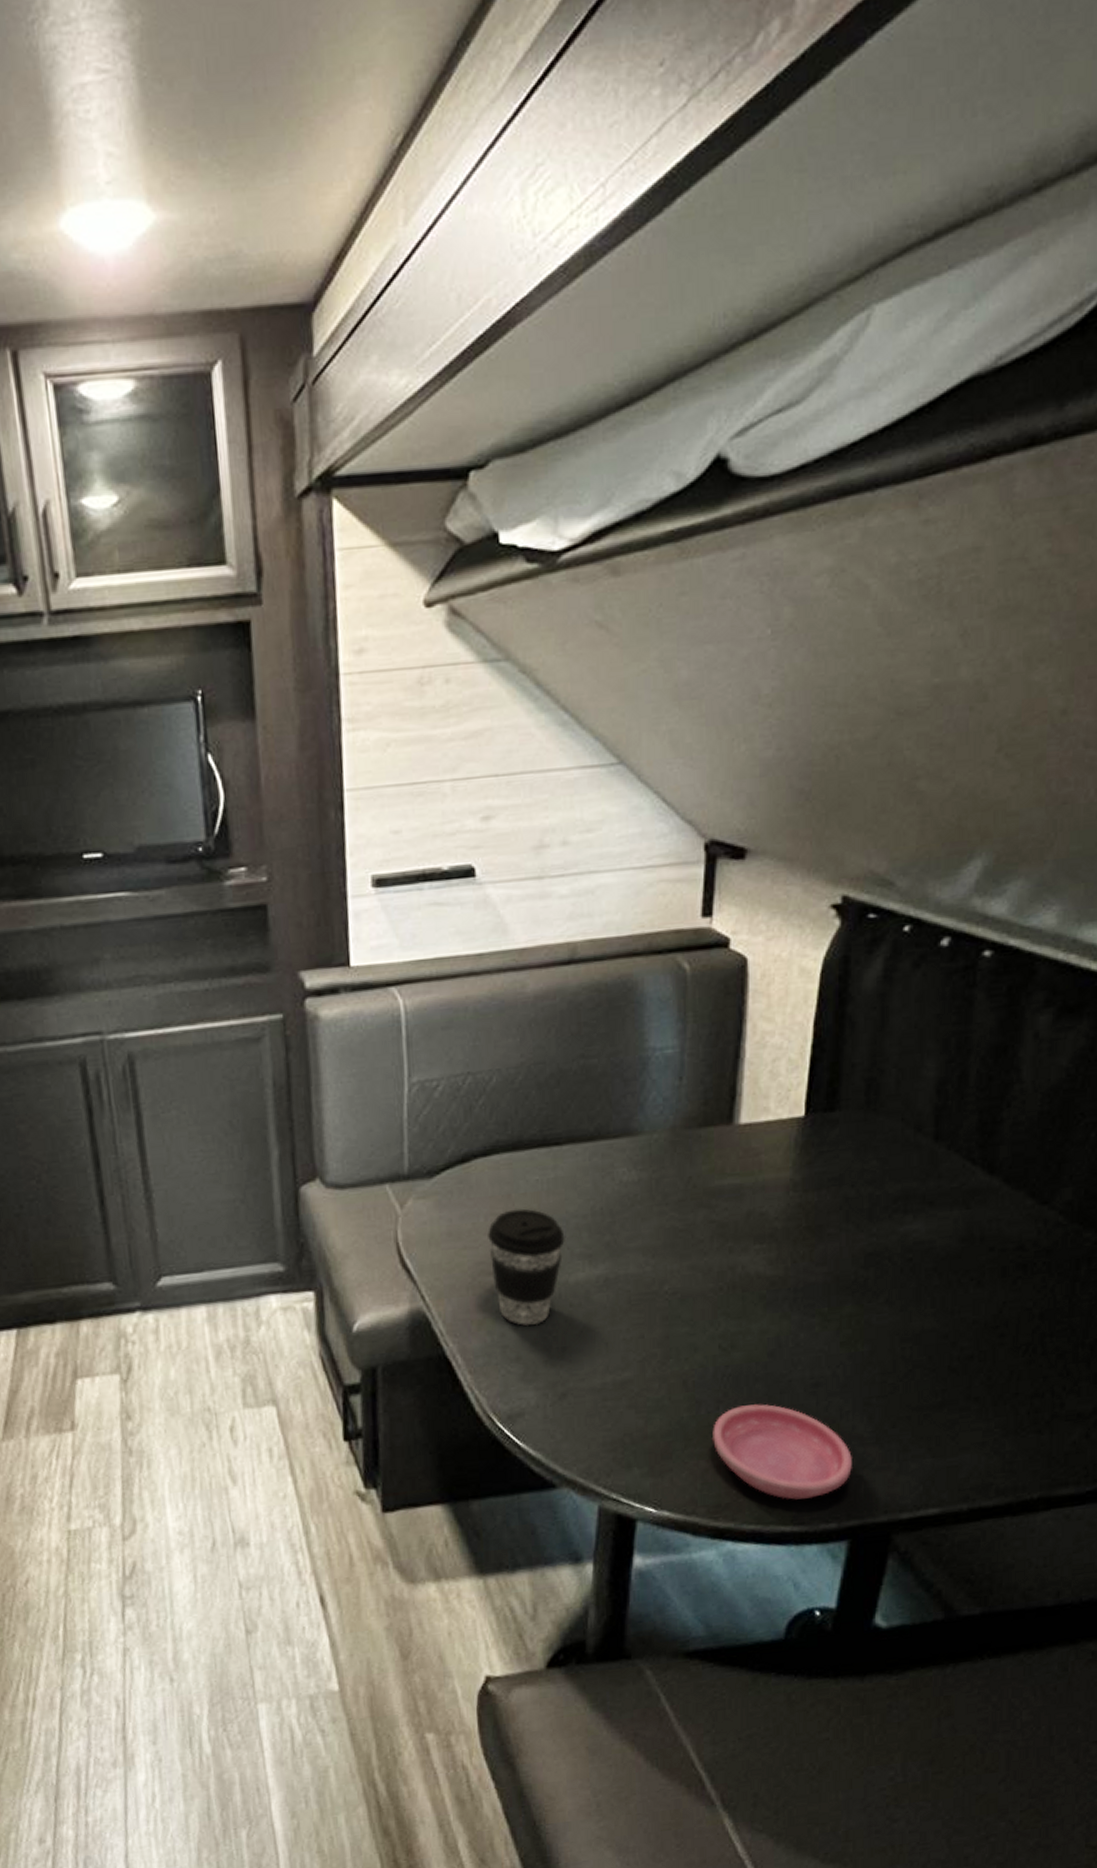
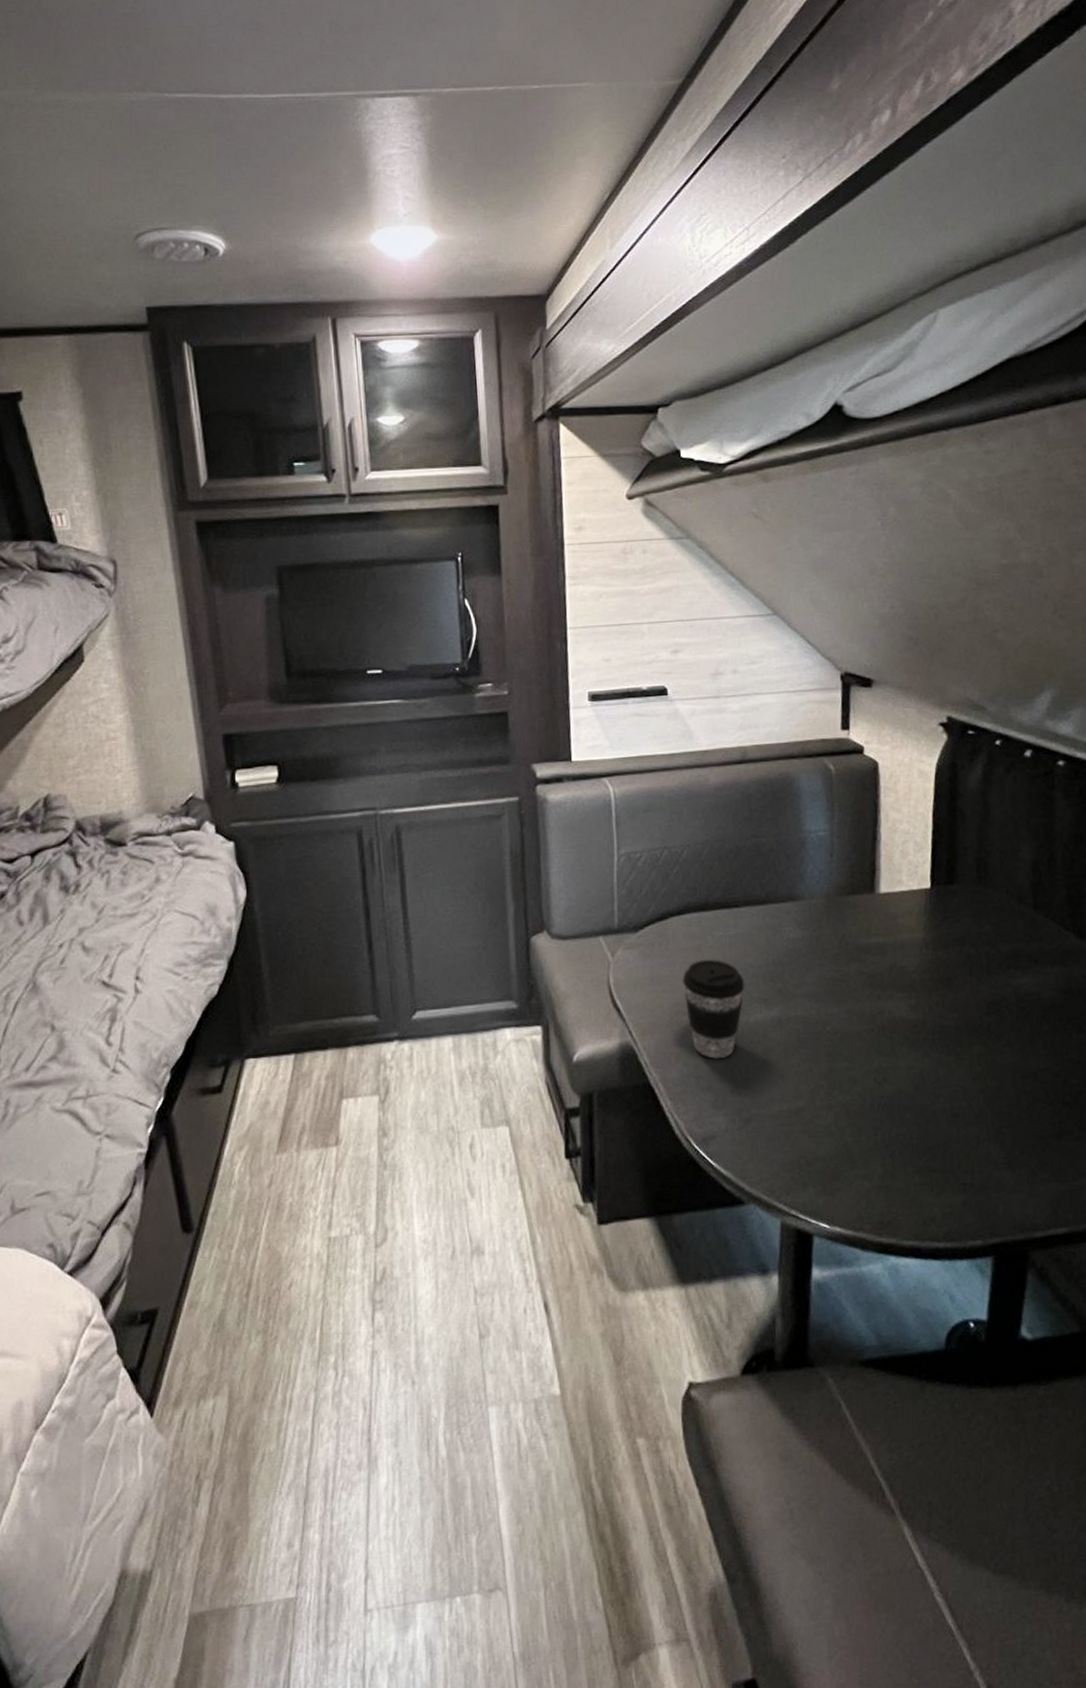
saucer: present [713,1404,852,1500] -> none [873,1131,991,1218]

